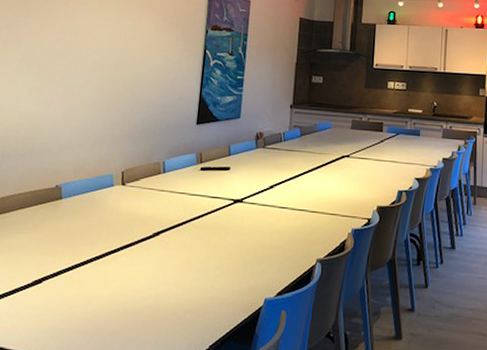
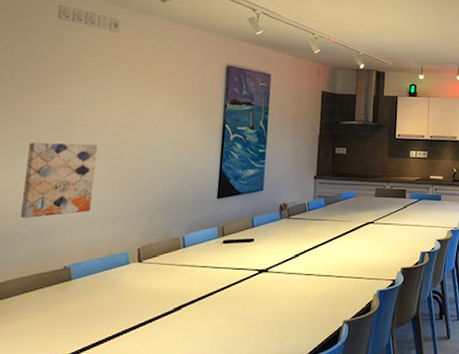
wall art: none [20,64,90,137] -> present [20,143,98,218]

